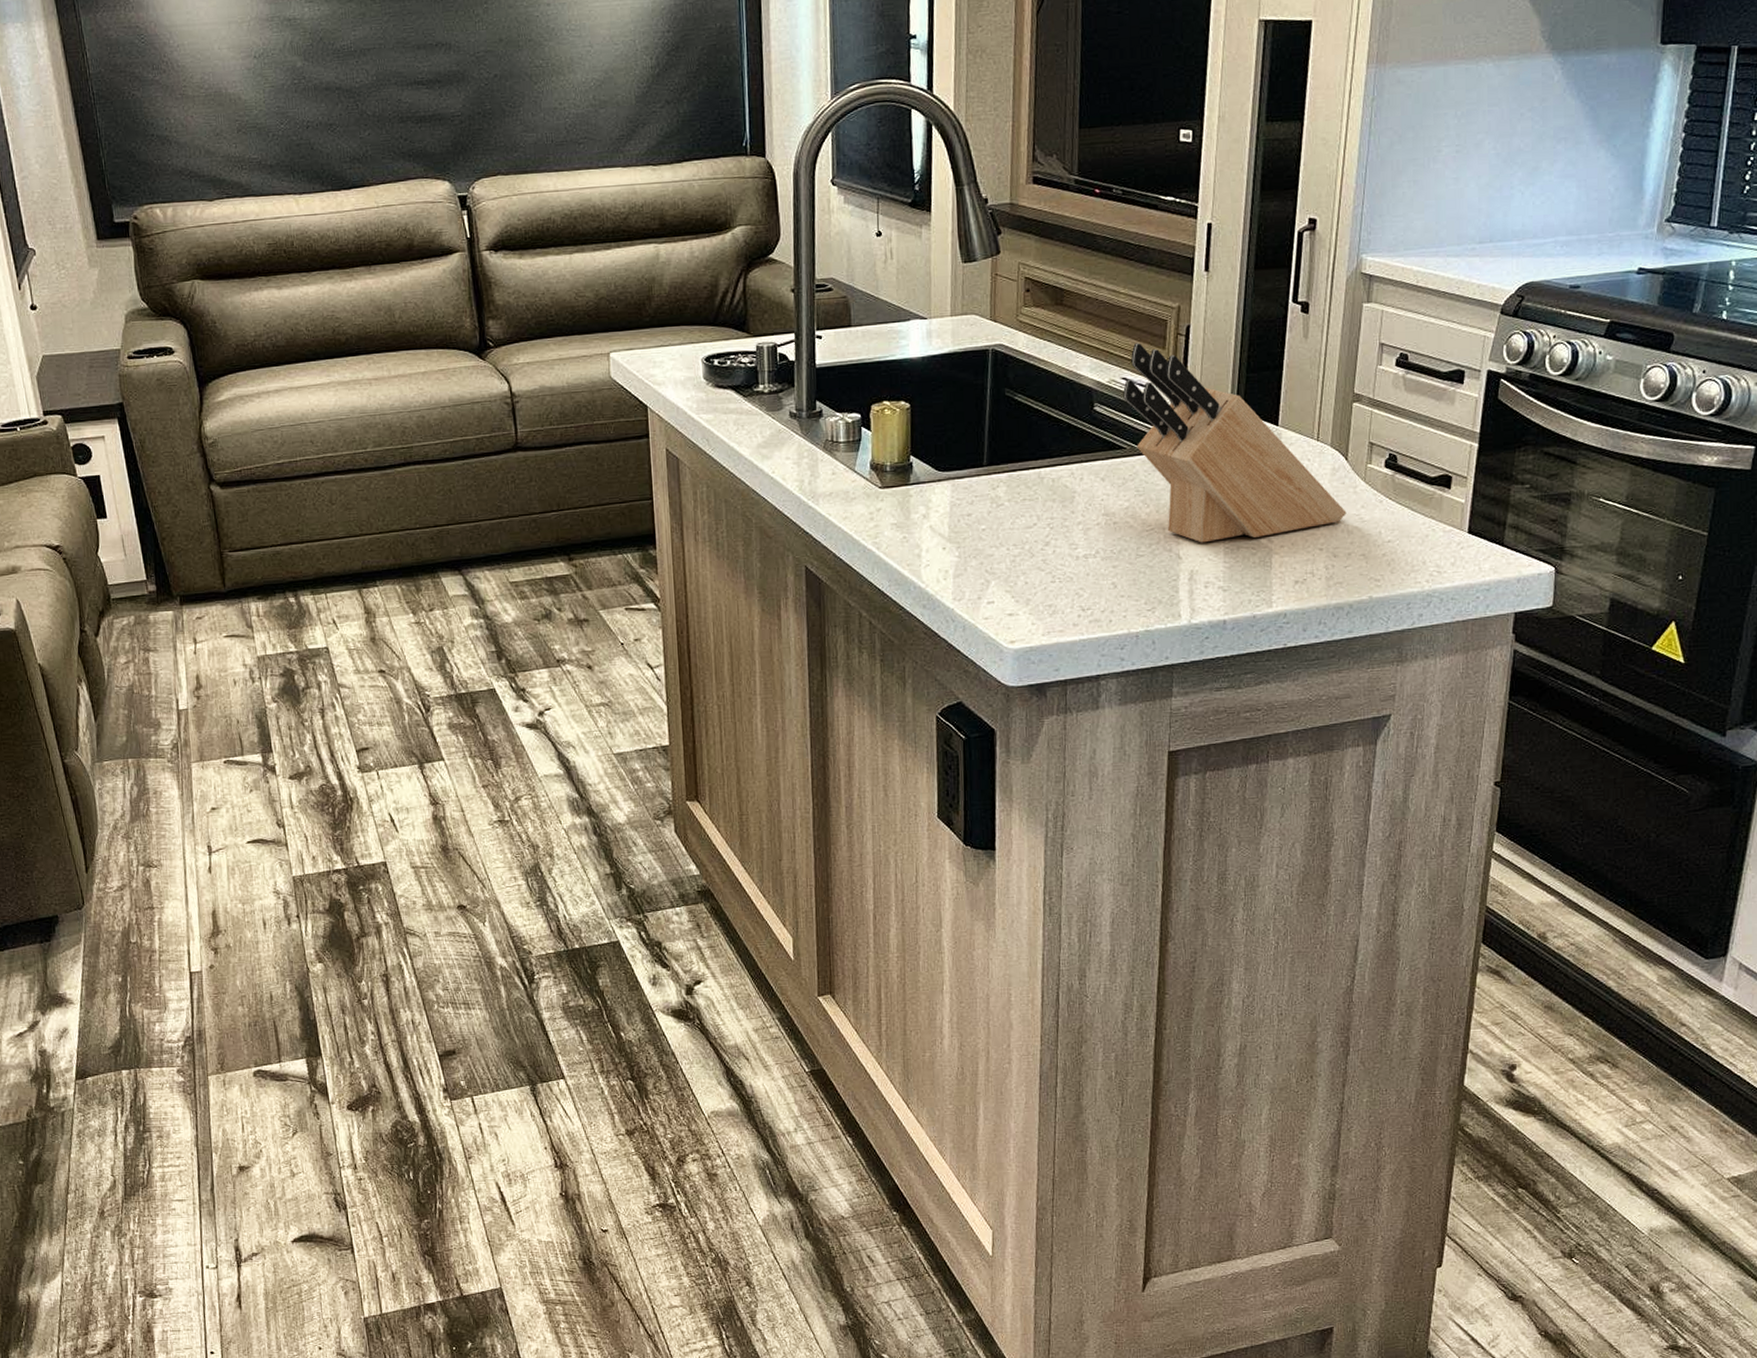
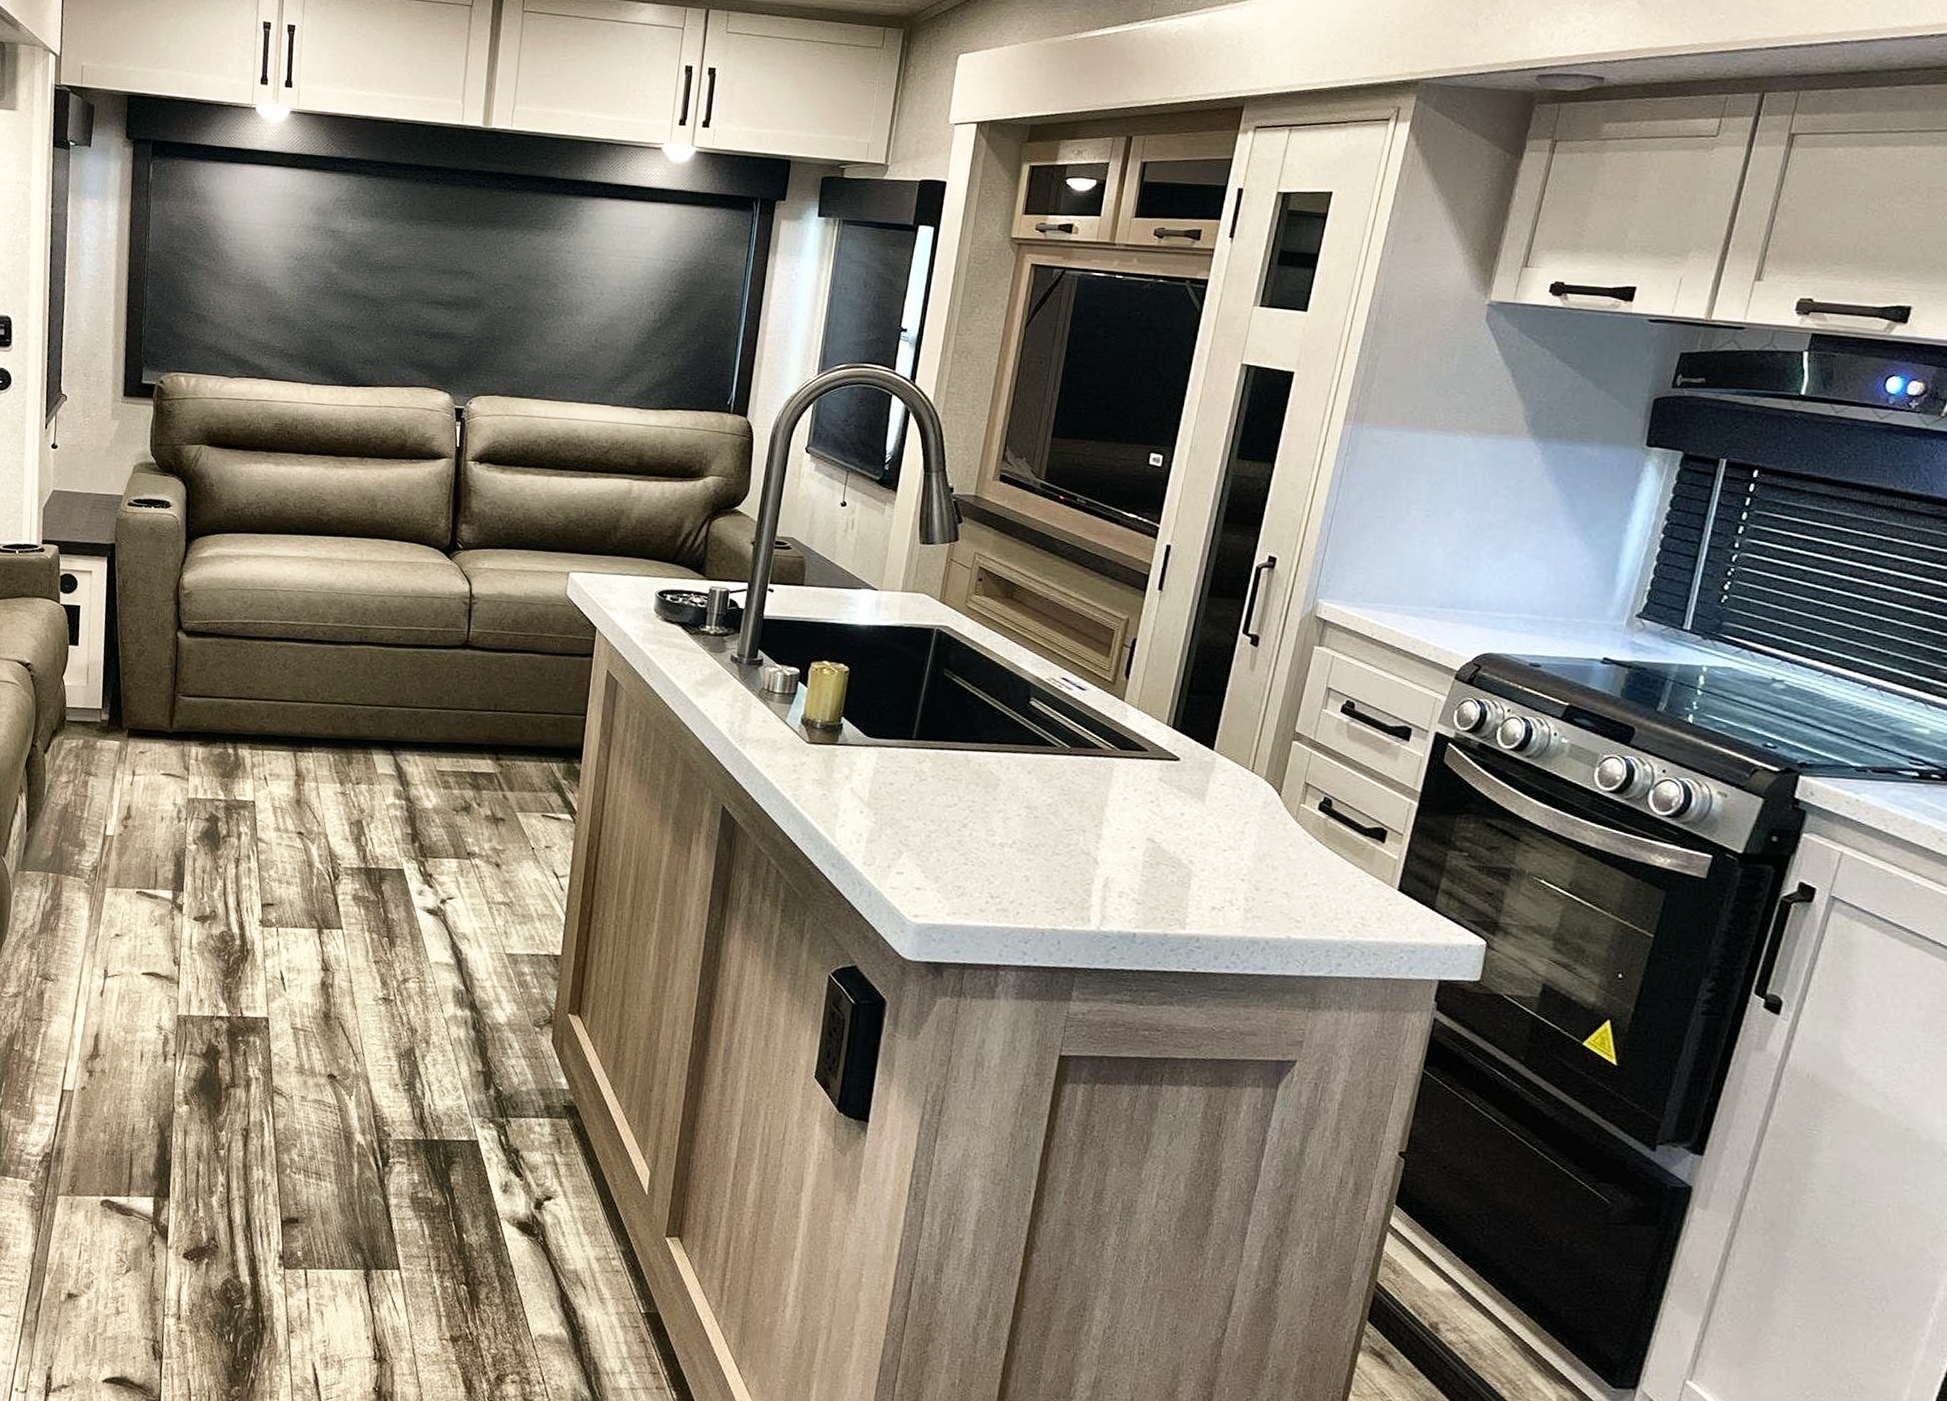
knife block: present [1123,343,1347,543] -> none [1060,646,1274,857]

